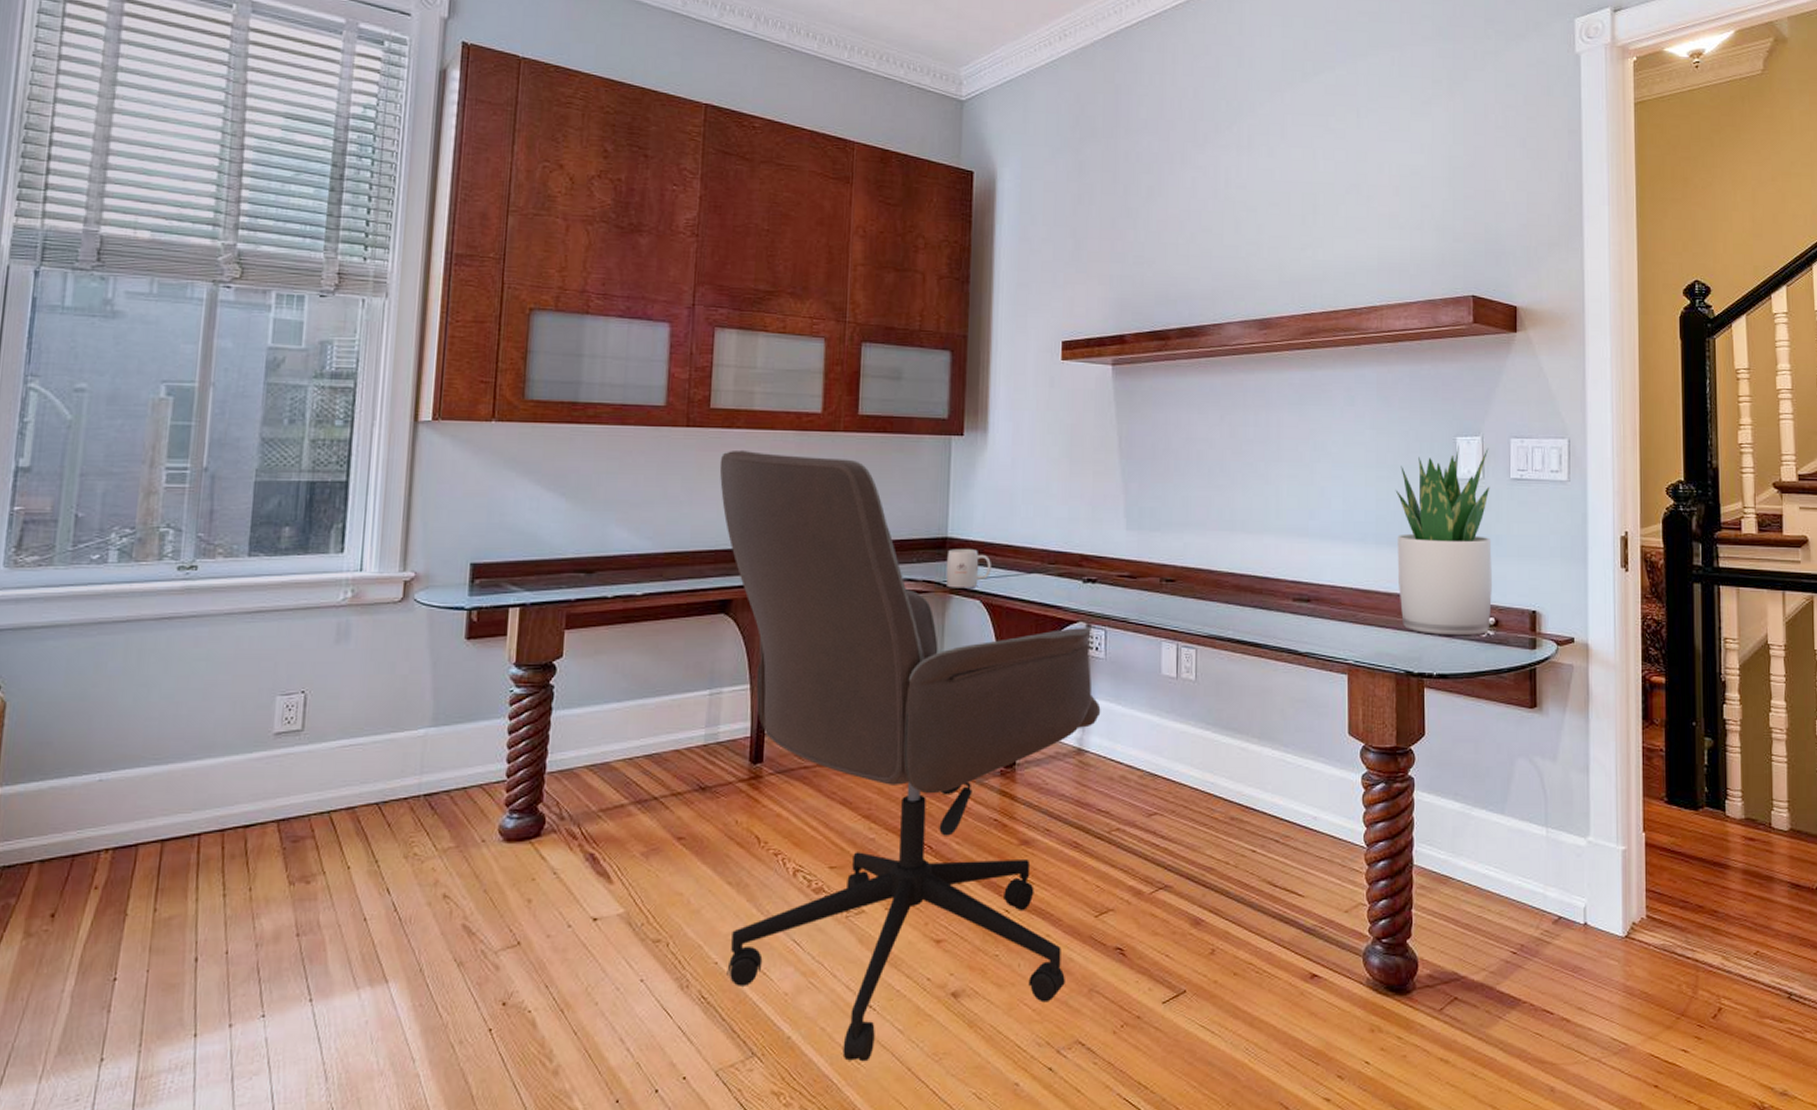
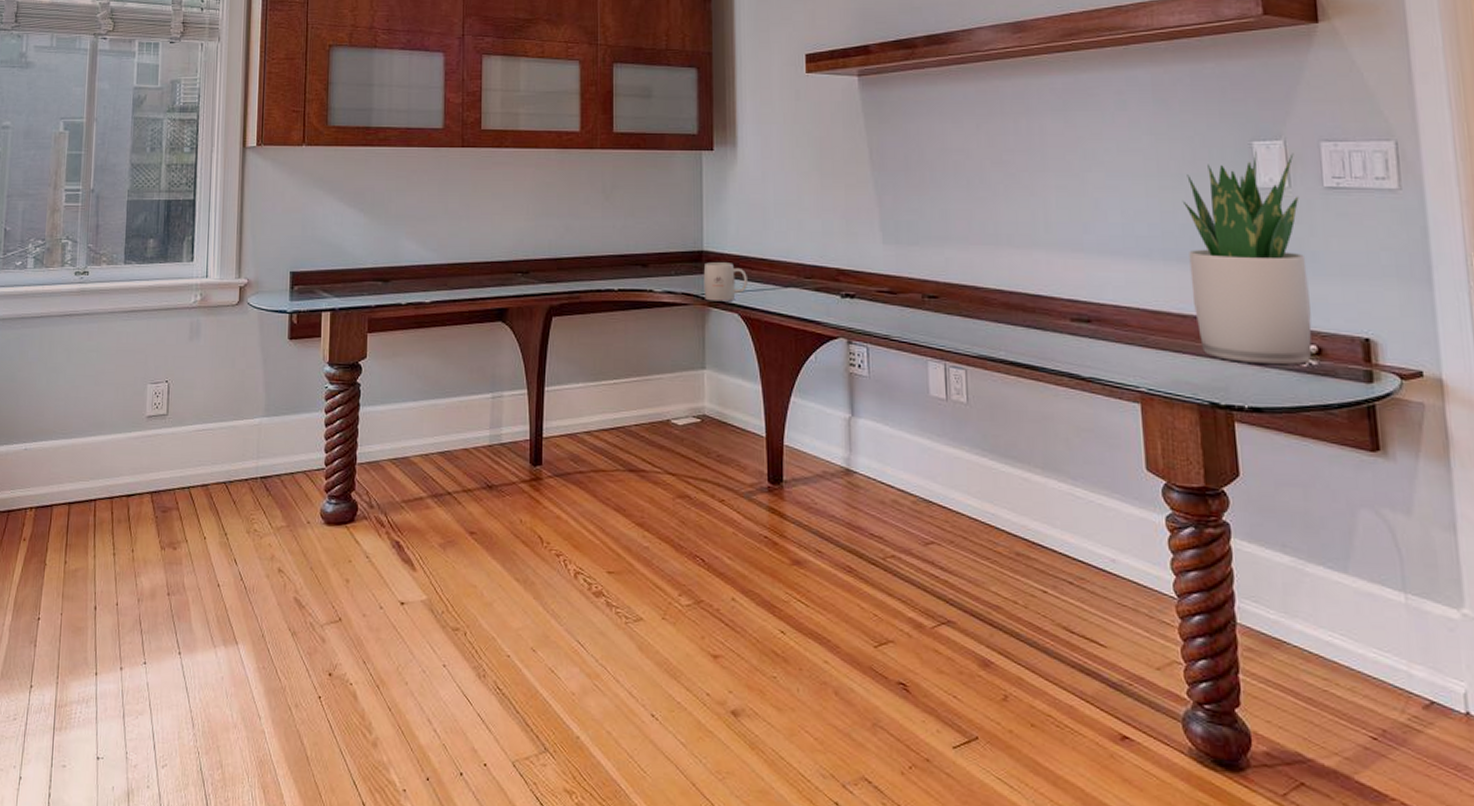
office chair: present [719,449,1101,1062] -> none [491,167,868,771]

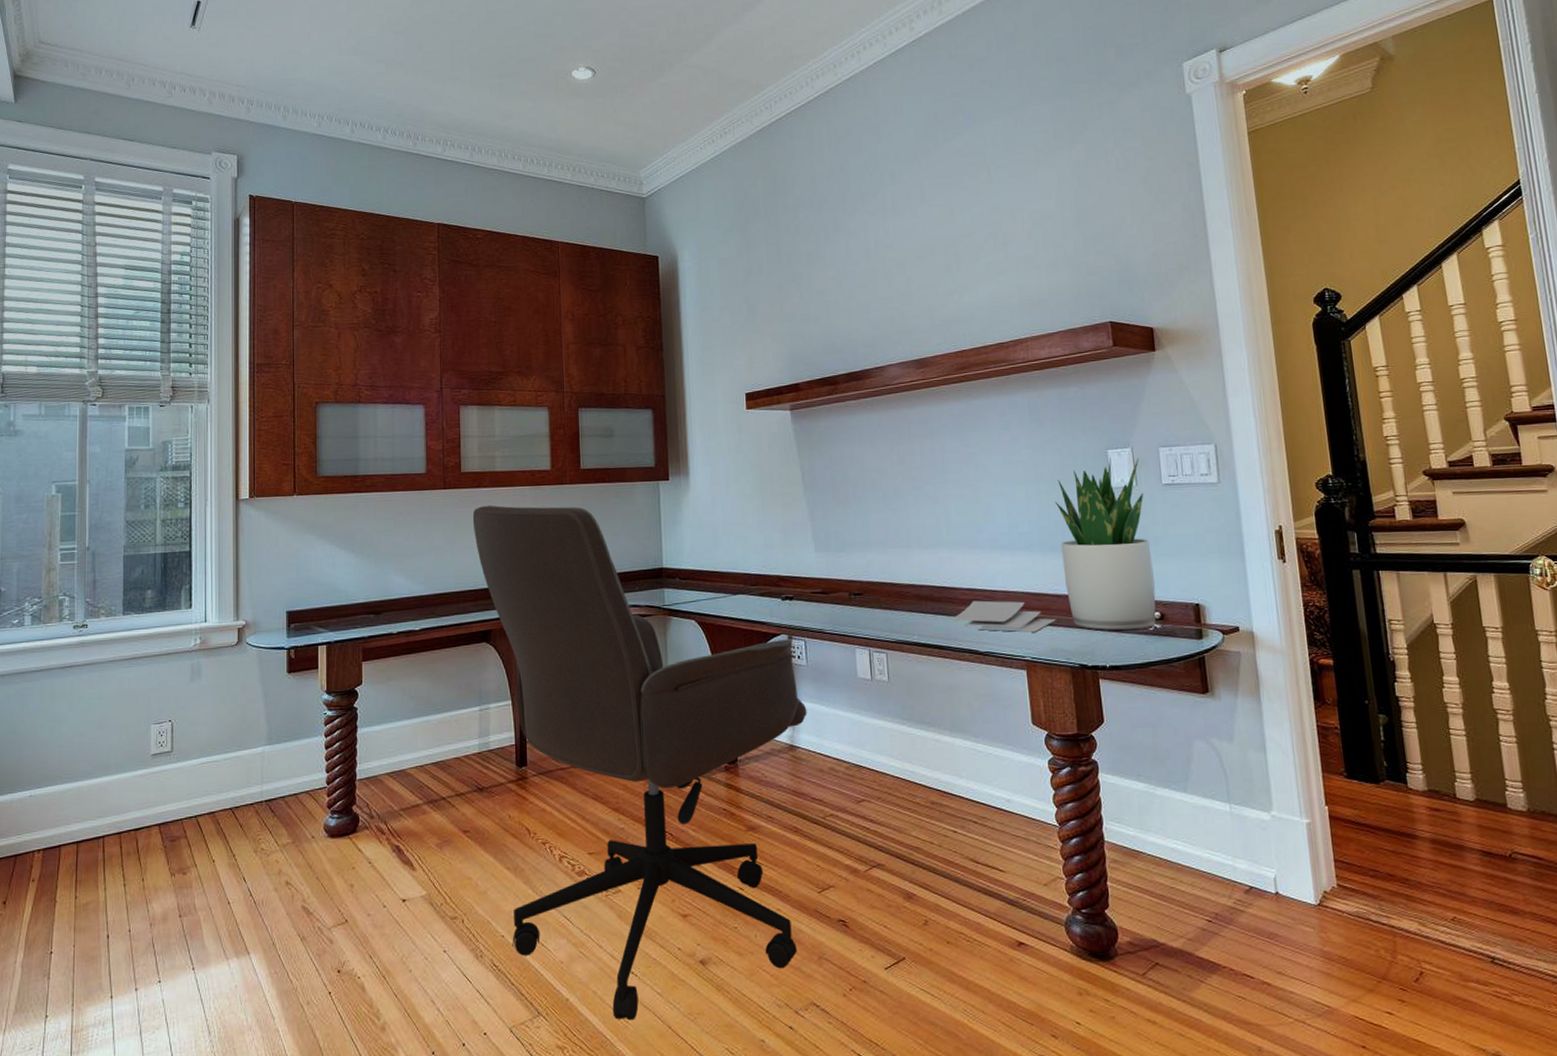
office chair: none [491,167,868,771] -> present [472,505,807,1021]
mug: present [703,262,747,302] -> none [663,577,702,611]
papers: none [1045,315,1180,358] -> present [949,600,1056,633]

